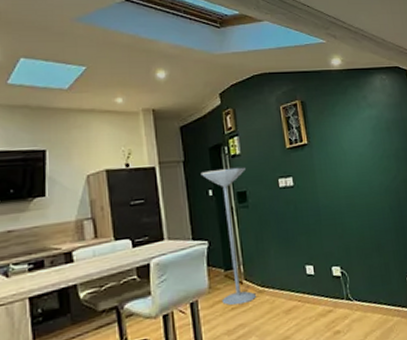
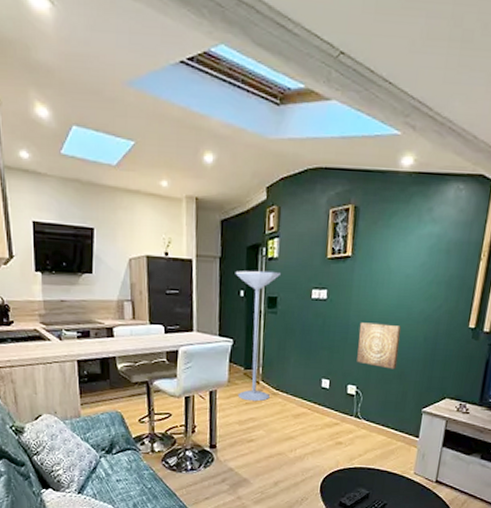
wall art: none [329,200,373,243] -> present [357,322,401,370]

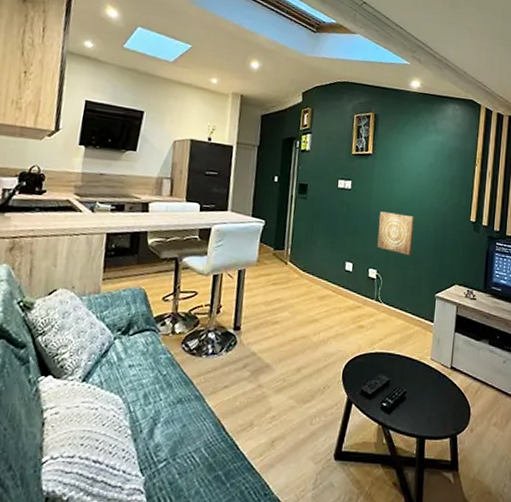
floor lamp: present [235,270,282,402] -> none [265,159,312,282]

